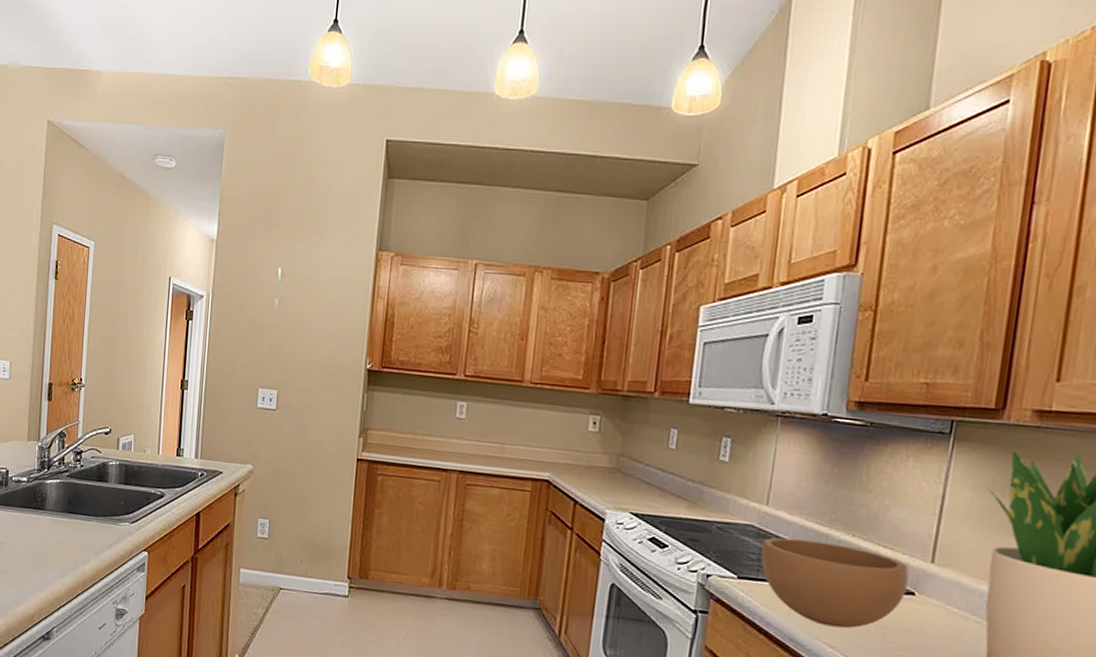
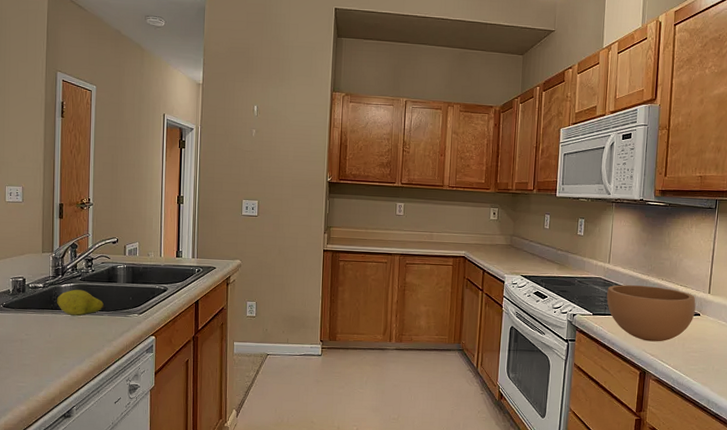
fruit: none [41,487,94,520] -> present [57,289,106,316]

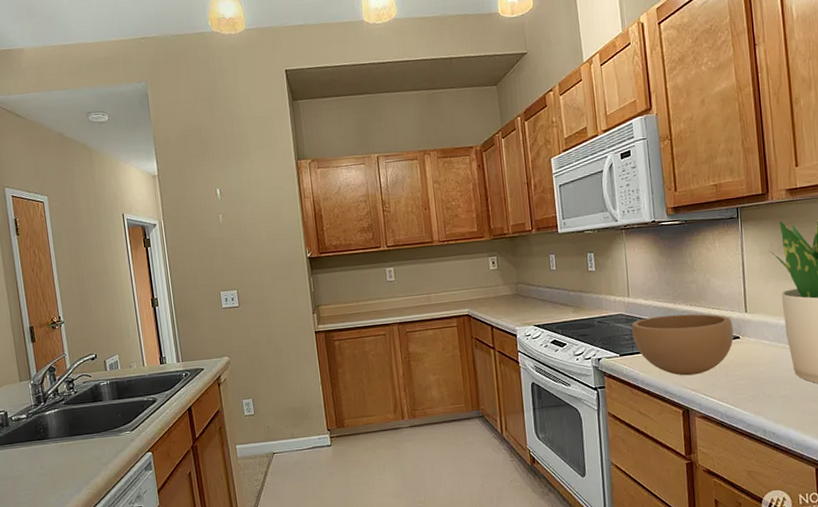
fruit: present [57,289,106,316] -> none [43,414,95,444]

